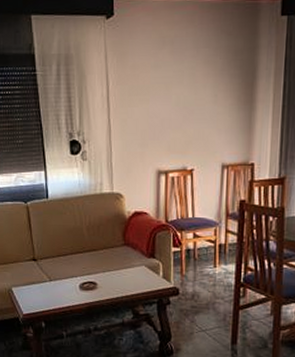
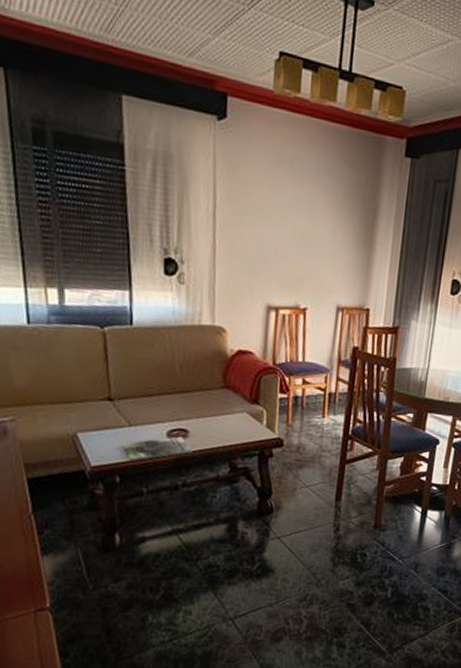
magazine: none [46,288,101,309] -> present [123,436,193,460]

